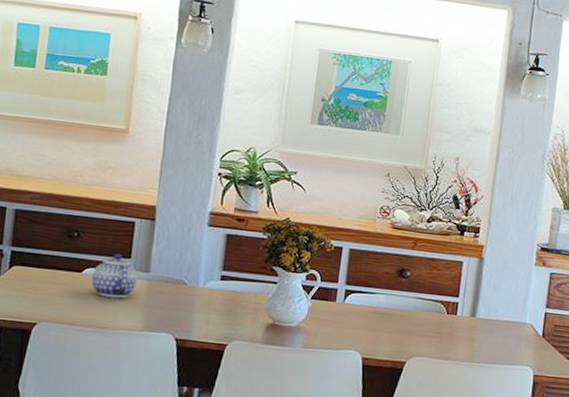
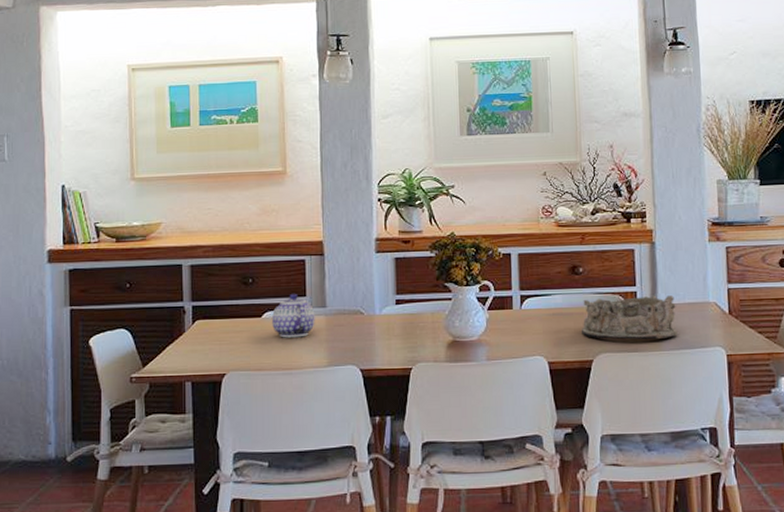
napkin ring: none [399,303,494,351] -> present [582,295,678,340]

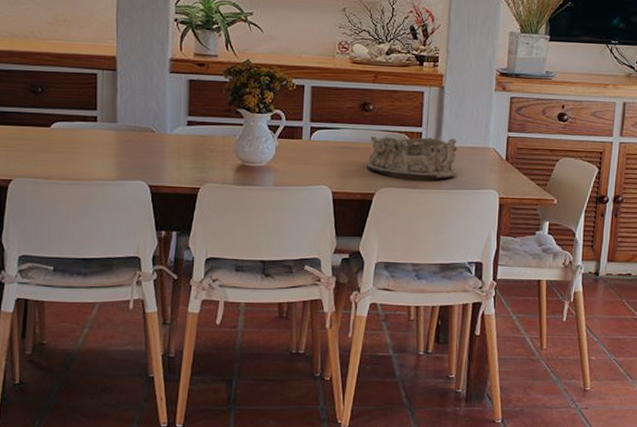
teapot: present [272,293,315,338] -> none [61,106,105,150]

